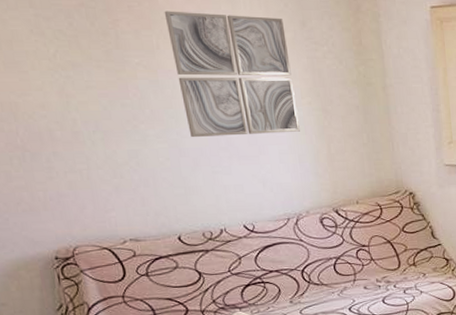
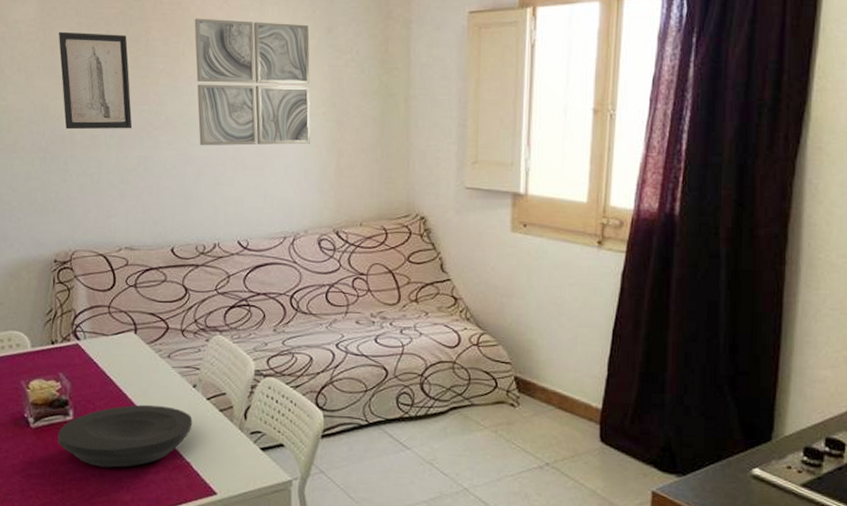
wall art: none [14,24,116,127] -> present [59,31,133,130]

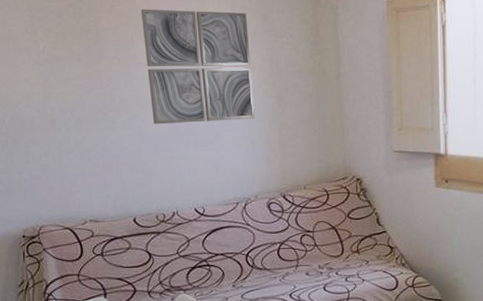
wall art: present [59,31,133,130] -> none [12,24,89,115]

